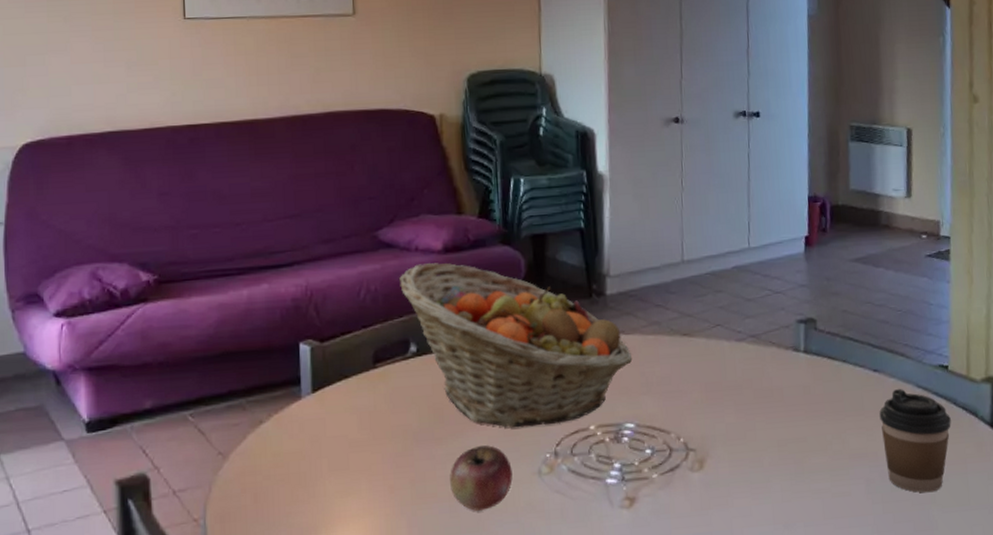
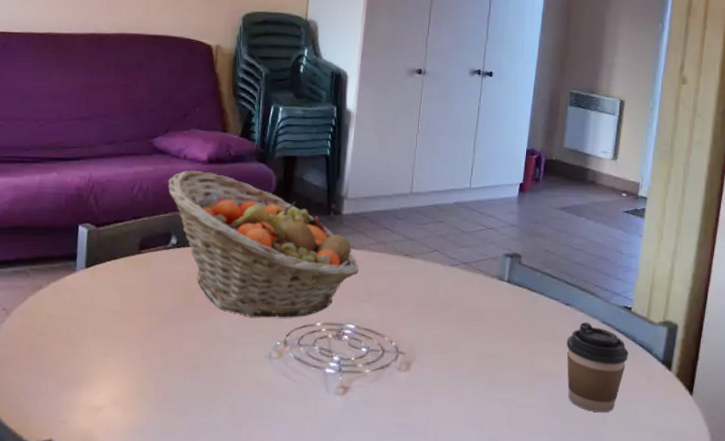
apple: present [450,445,513,511] -> none [193,329,247,382]

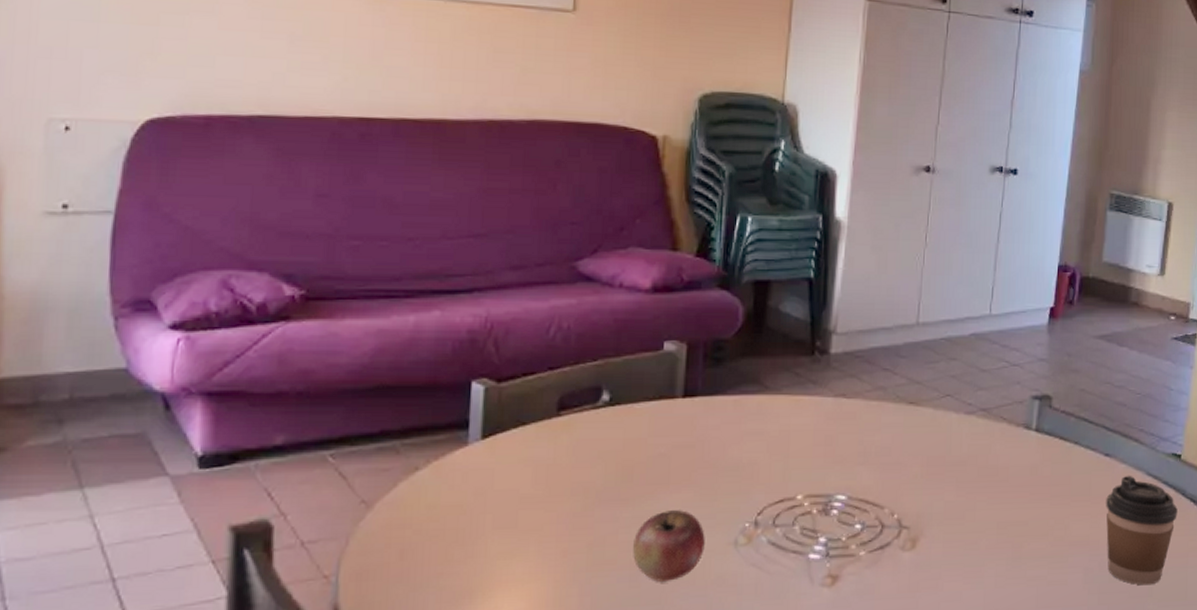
fruit basket: present [167,170,359,318] -> none [596,303,852,493]
apple: none [193,329,247,382] -> present [633,510,705,582]

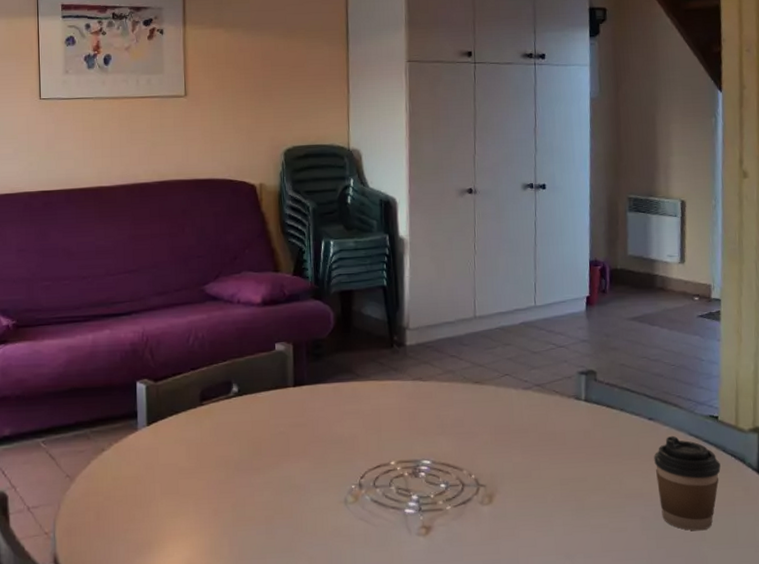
apple: present [633,510,705,582] -> none [266,476,322,534]

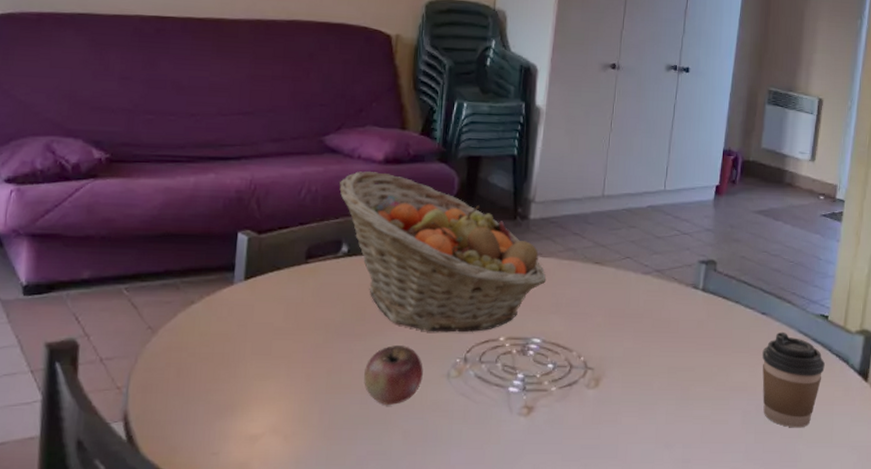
fruit basket: none [222,314,429,462] -> present [339,171,547,333]
apple: none [266,476,322,534] -> present [364,345,423,405]

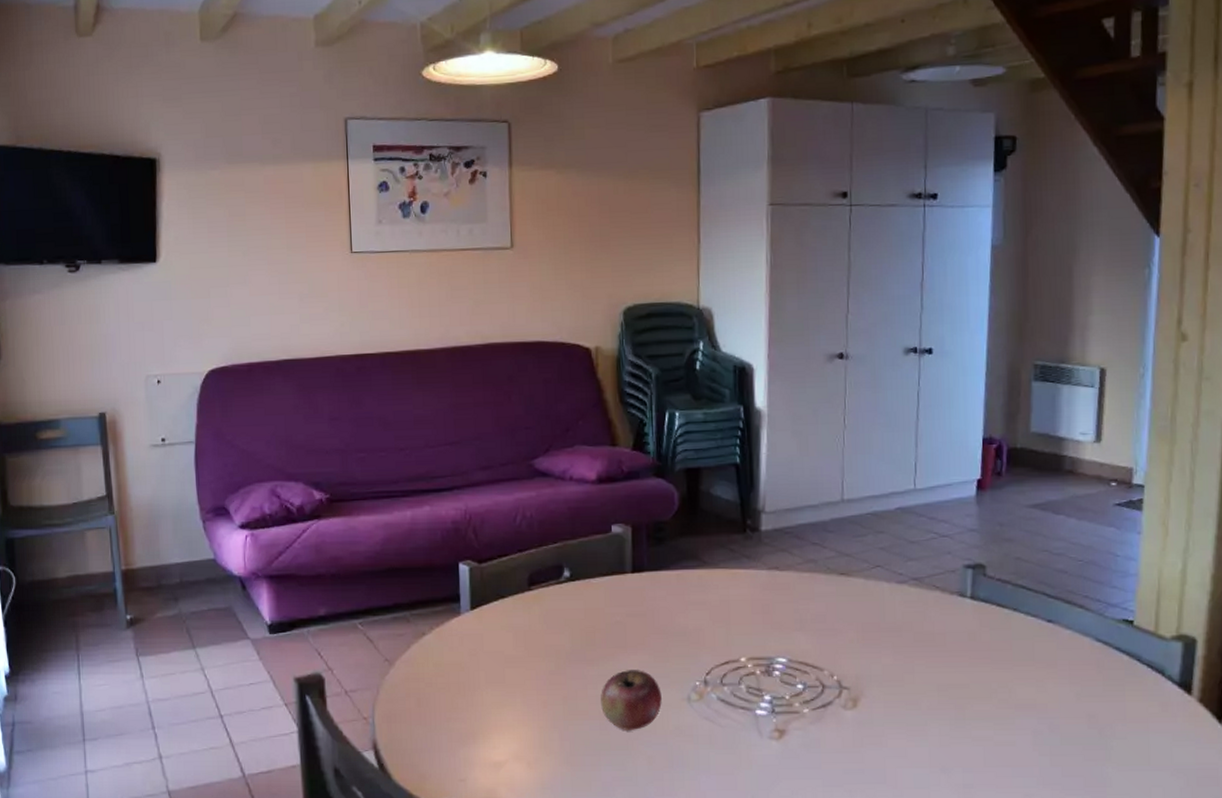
fruit basket: present [339,171,547,333] -> none [553,493,787,655]
coffee cup: present [762,331,825,428] -> none [1052,640,1133,749]

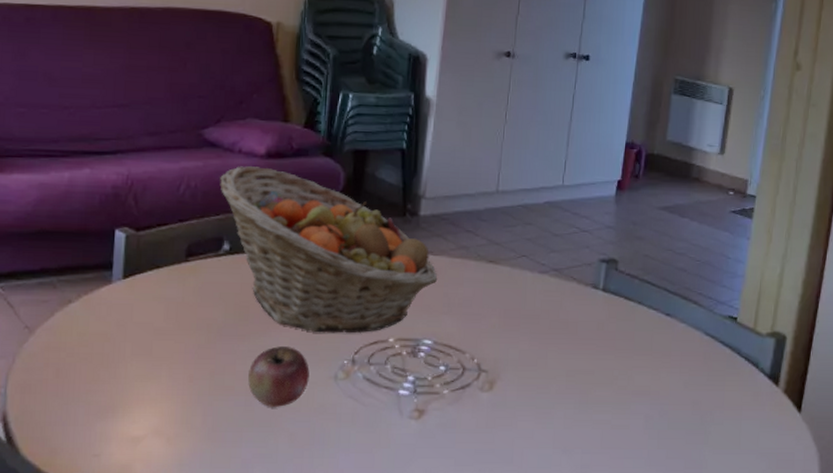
fruit basket: none [553,493,787,655] -> present [219,166,438,334]

